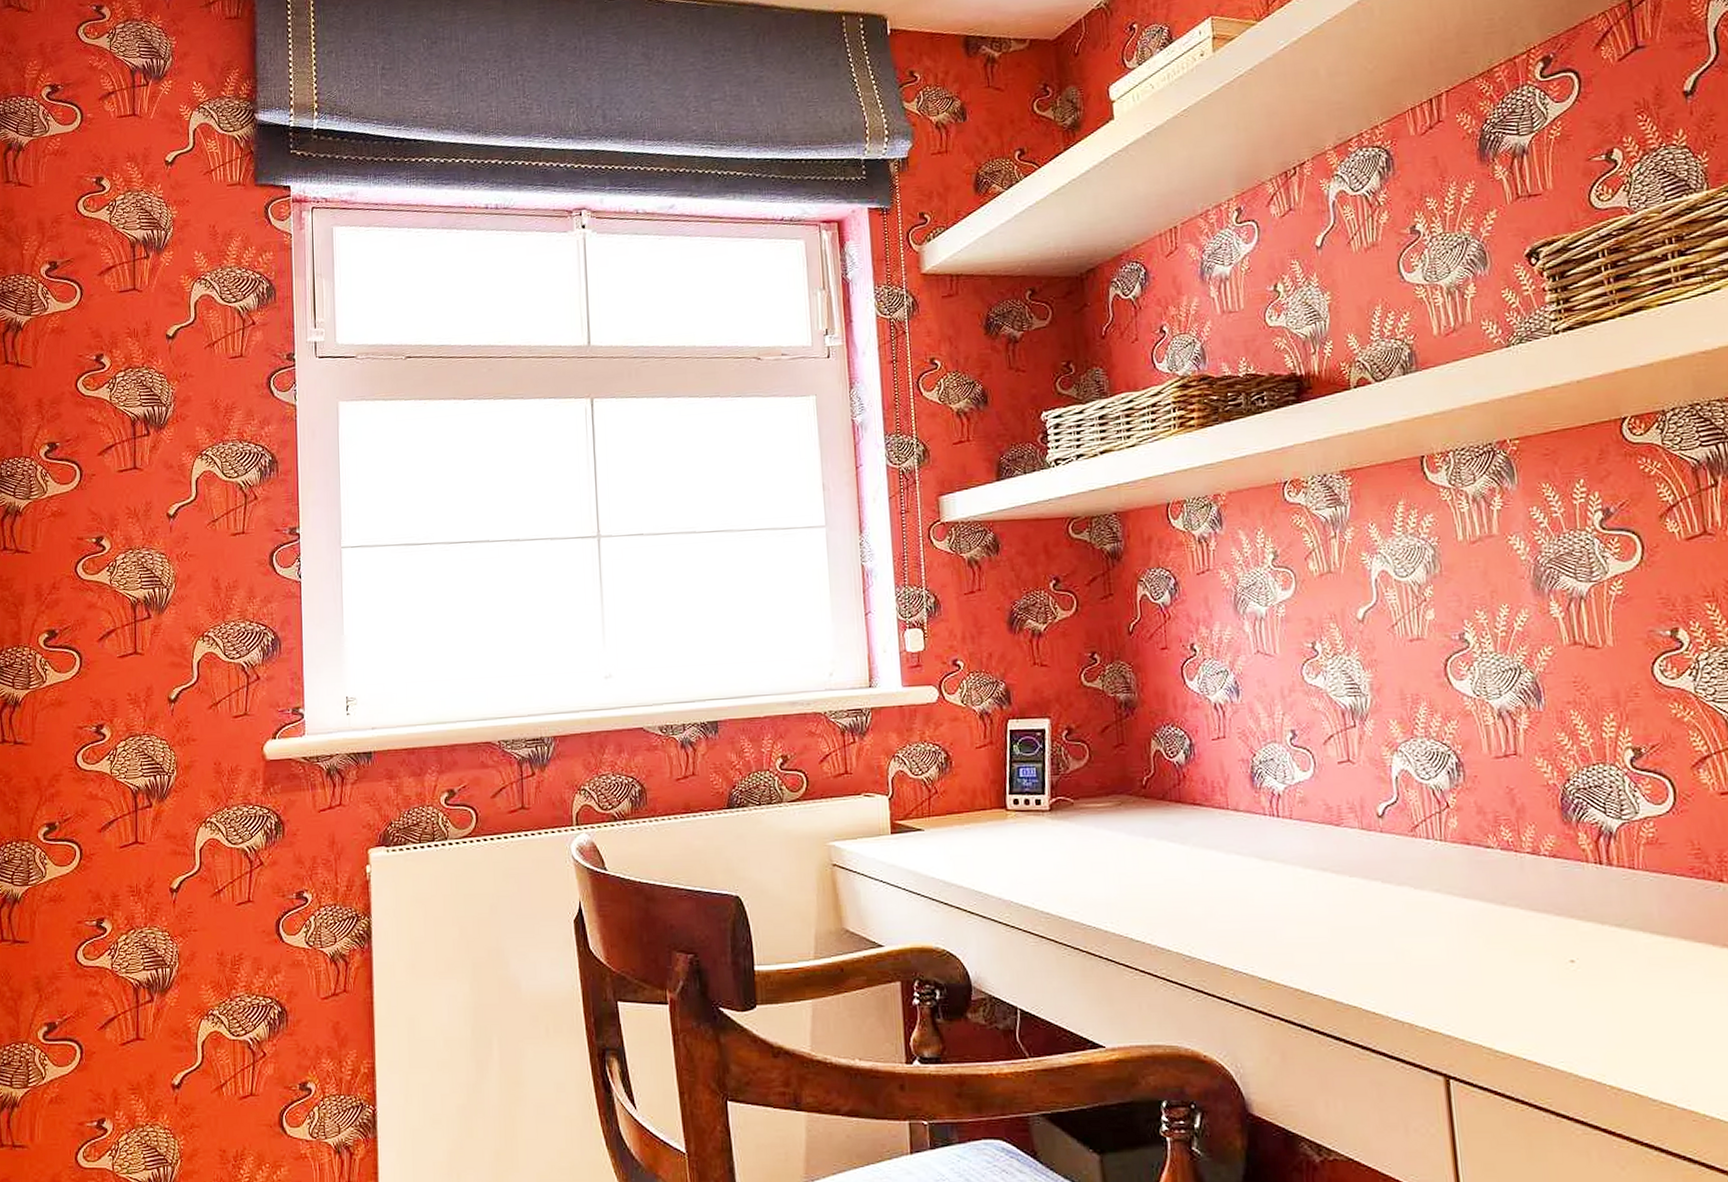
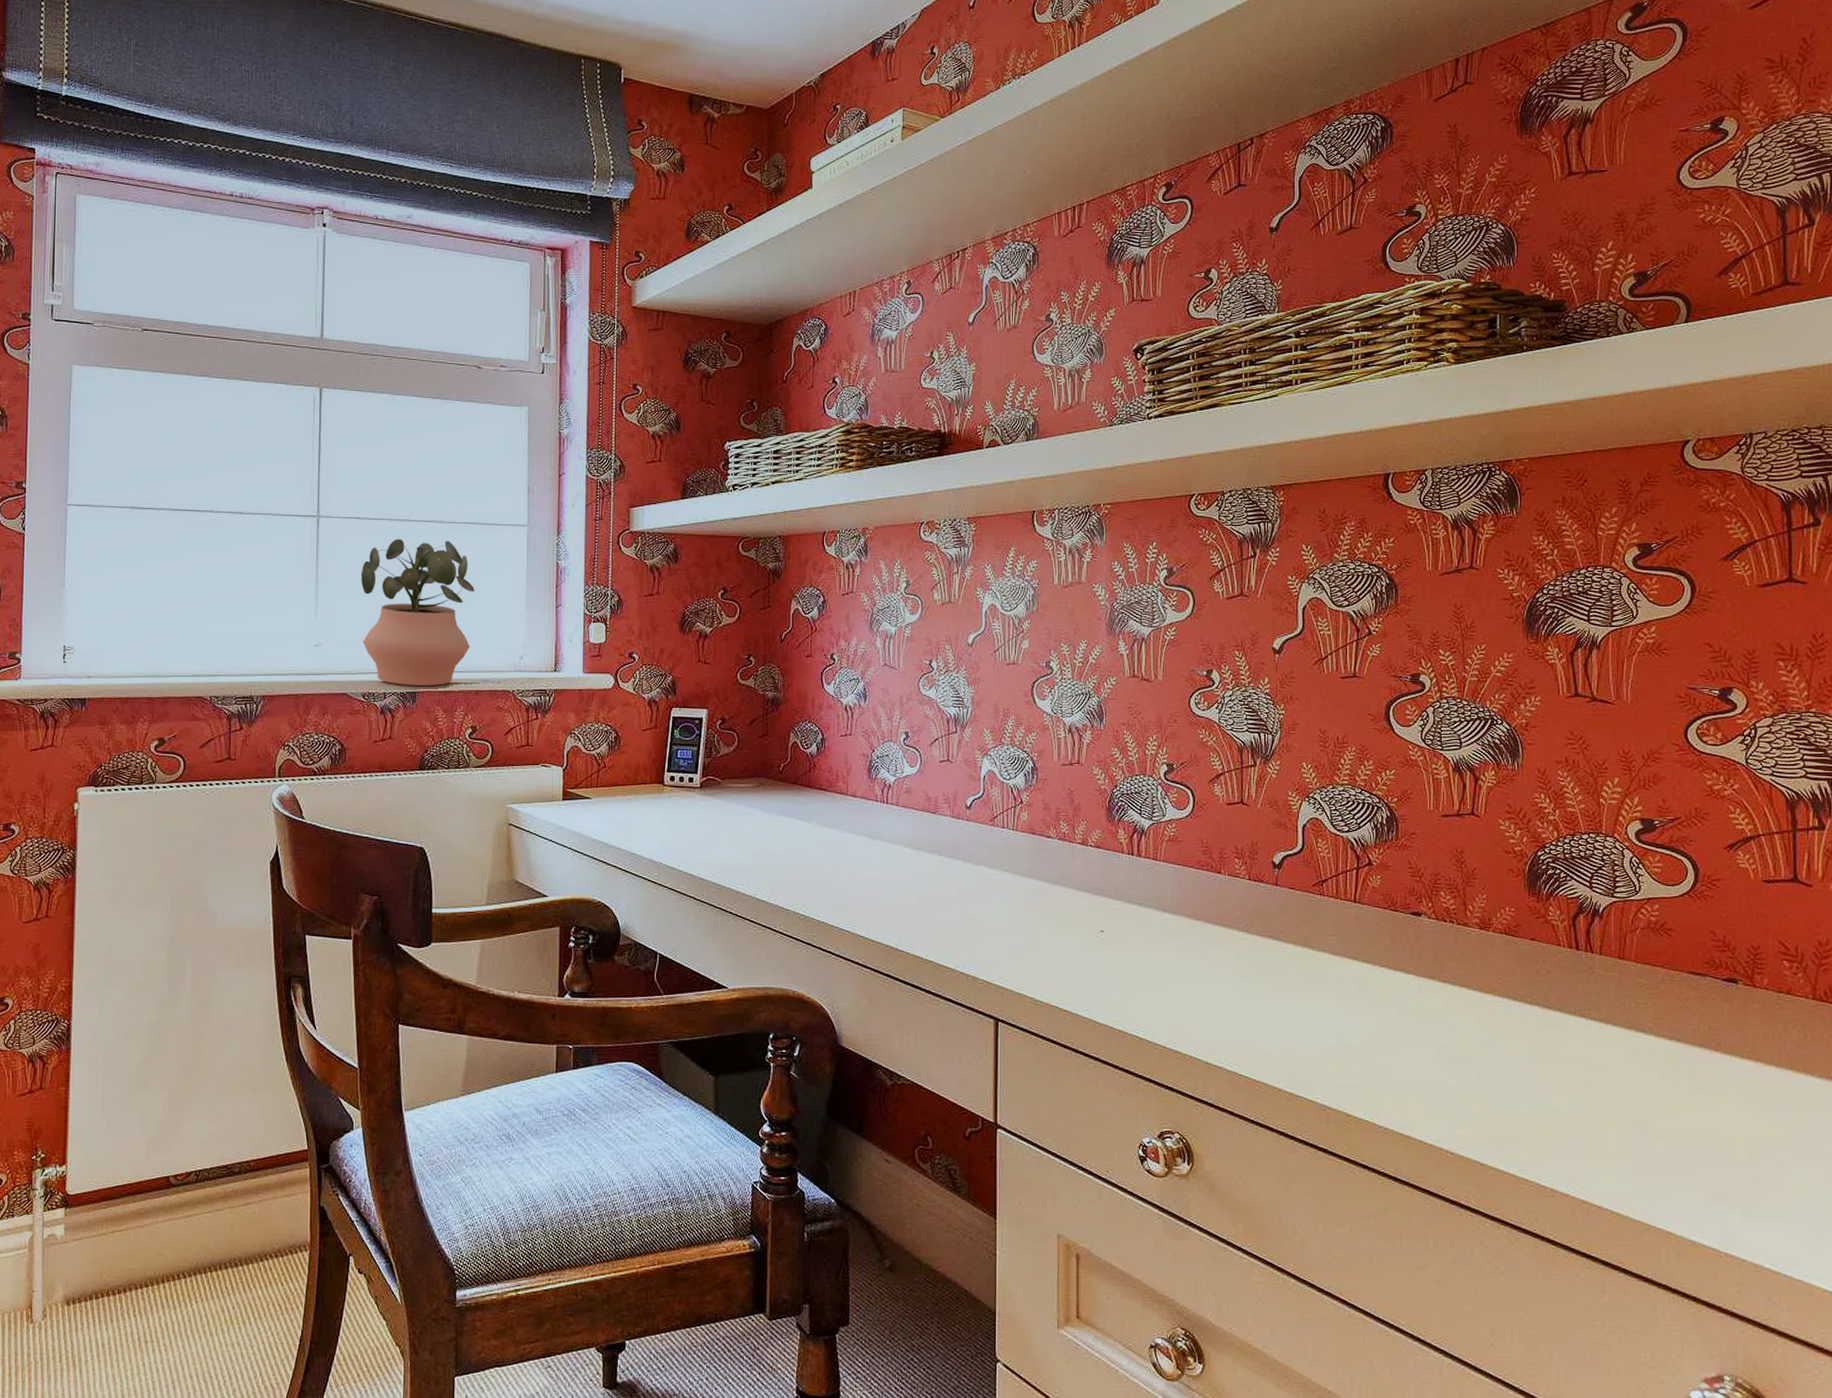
potted plant: none [648,550,773,715] -> present [360,539,474,687]

